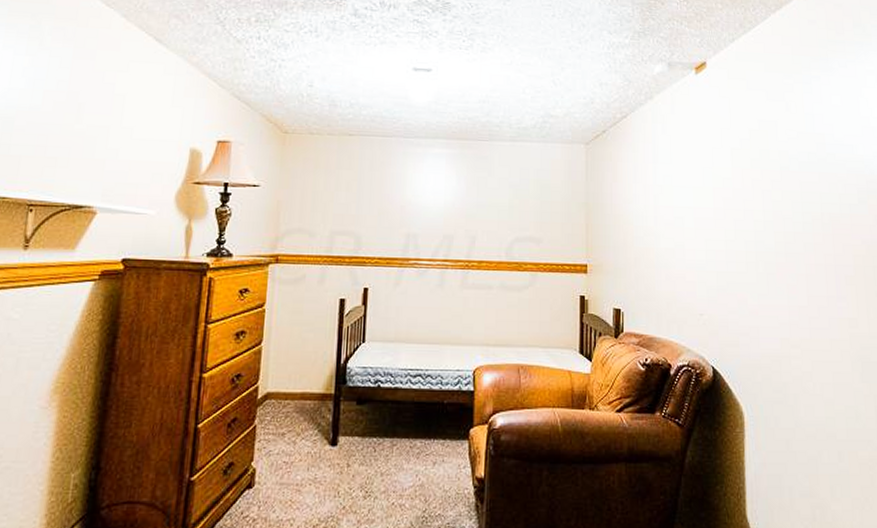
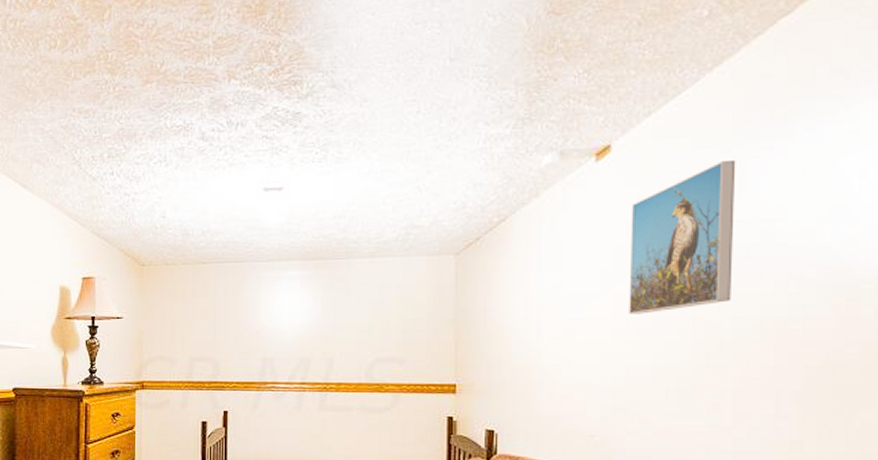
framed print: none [723,83,800,206] -> present [629,159,736,314]

